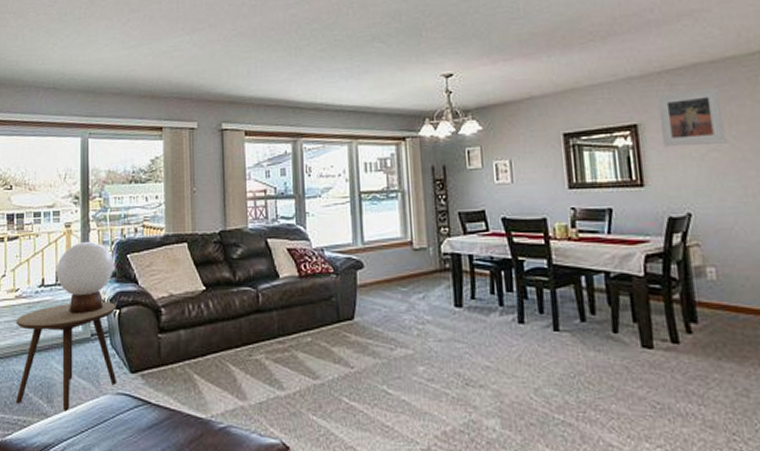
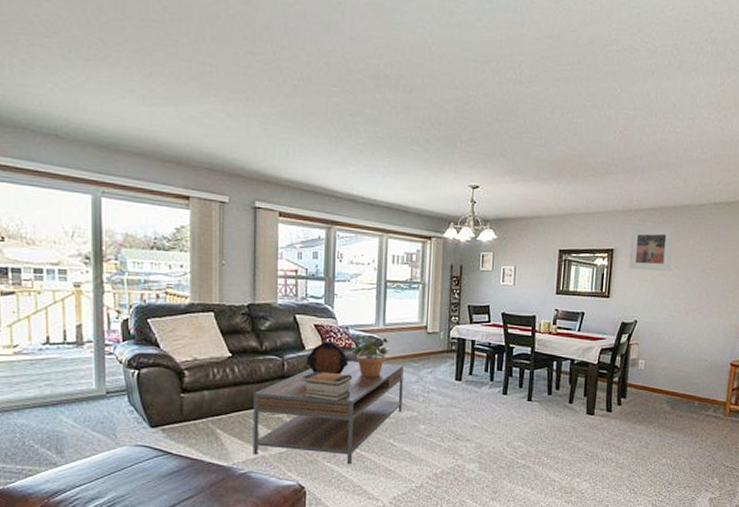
side table: present [16,301,117,412] -> none [15,361,136,461]
table lamp: present [57,242,114,315] -> none [64,303,132,373]
coffee table: none [229,288,394,419] -> present [253,360,404,465]
book stack: none [278,303,333,339] -> present [302,372,352,402]
shield: none [282,266,327,306] -> present [307,340,348,375]
potted plant: none [327,257,373,307] -> present [350,335,391,378]

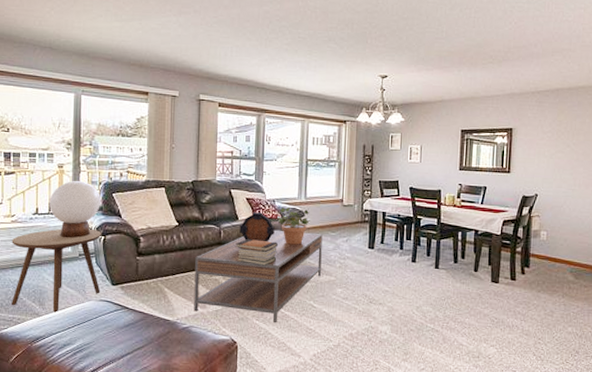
side table: none [15,361,136,461] -> present [11,229,102,313]
table lamp: none [64,303,132,373] -> present [50,181,101,239]
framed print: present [629,227,674,271] -> none [528,107,570,148]

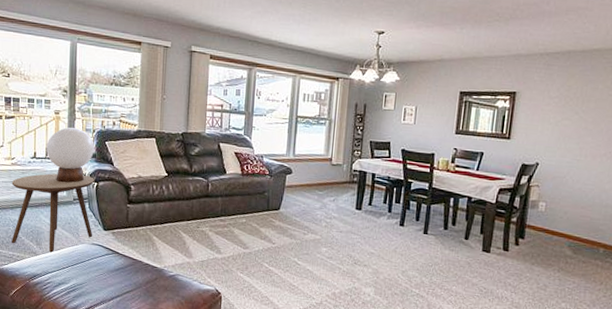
coffee table: present [194,230,323,323] -> none [180,185,310,278]
book stack: present [235,239,278,266] -> none [222,193,264,221]
shield: present [239,212,275,242] -> none [227,166,262,198]
potted plant: present [276,207,311,245] -> none [264,163,299,202]

